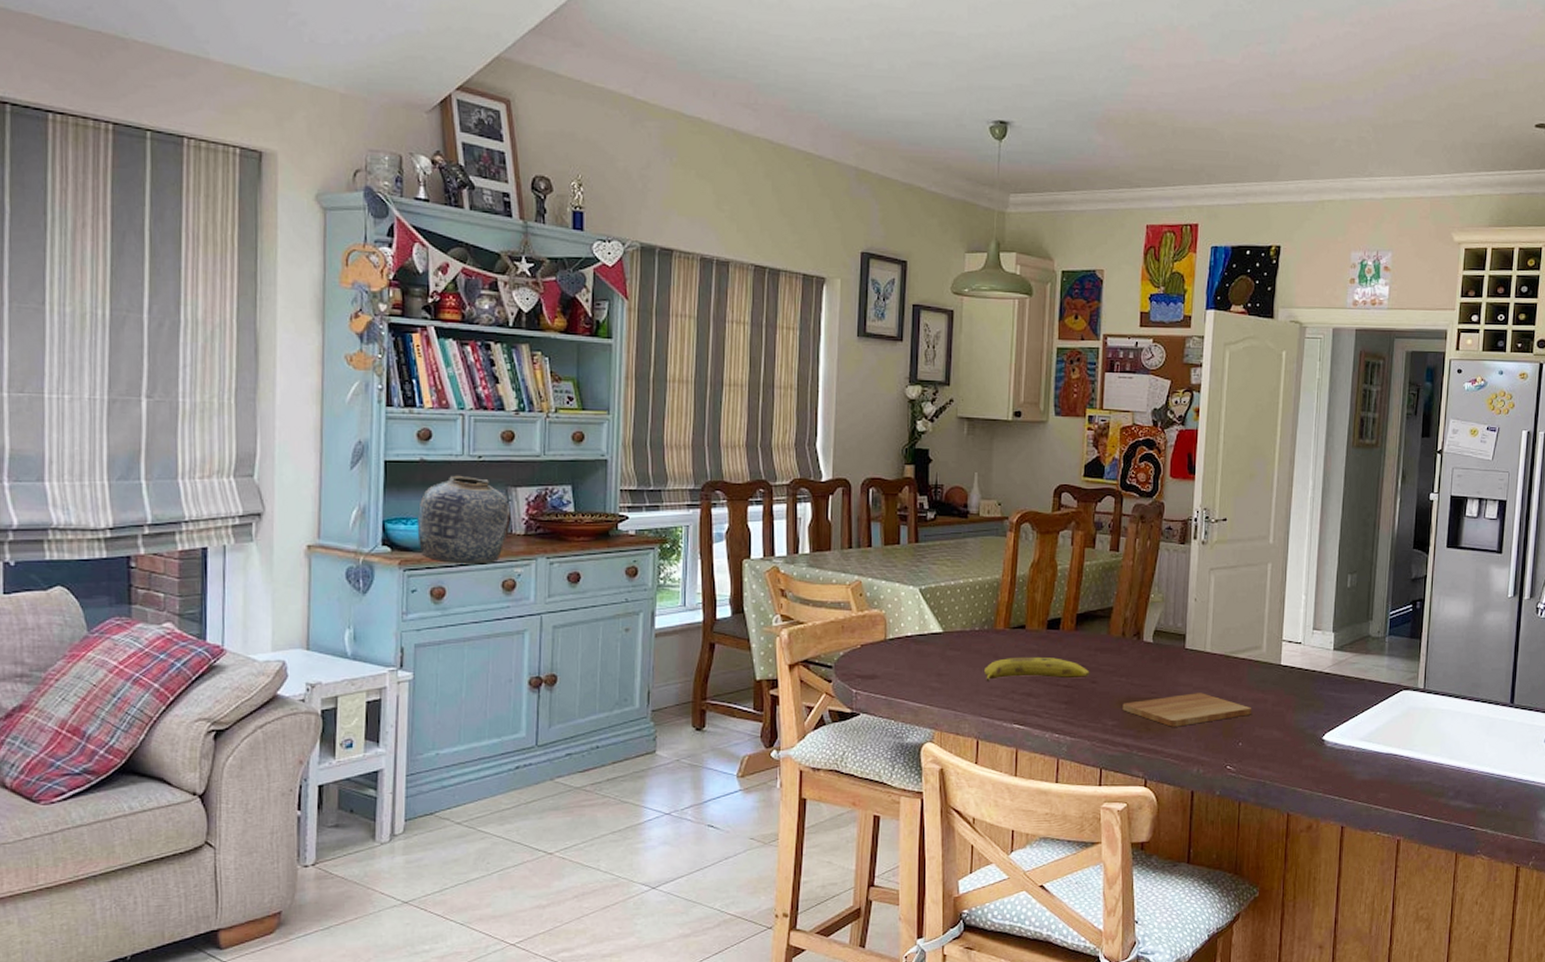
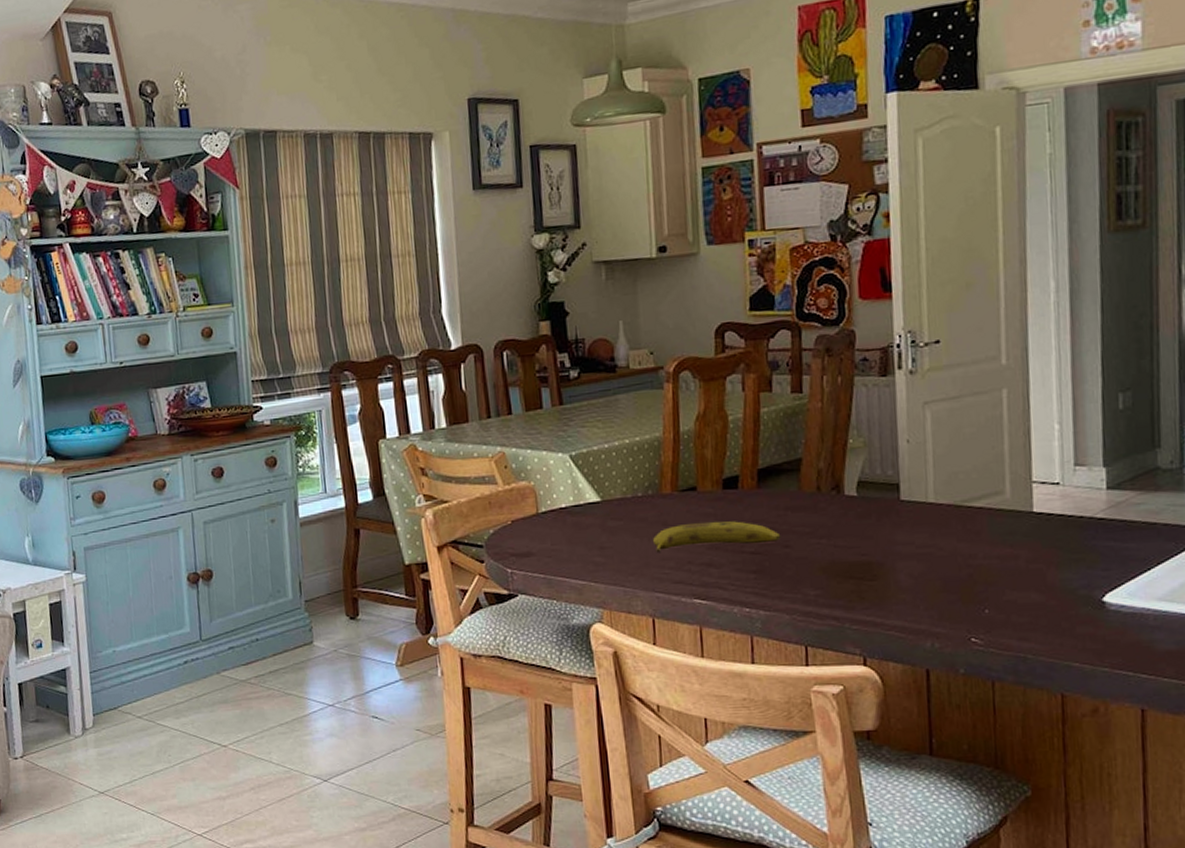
decorative jar: present [417,475,511,564] -> none [73,382,155,468]
cutting board: present [1122,693,1252,727] -> none [826,551,999,594]

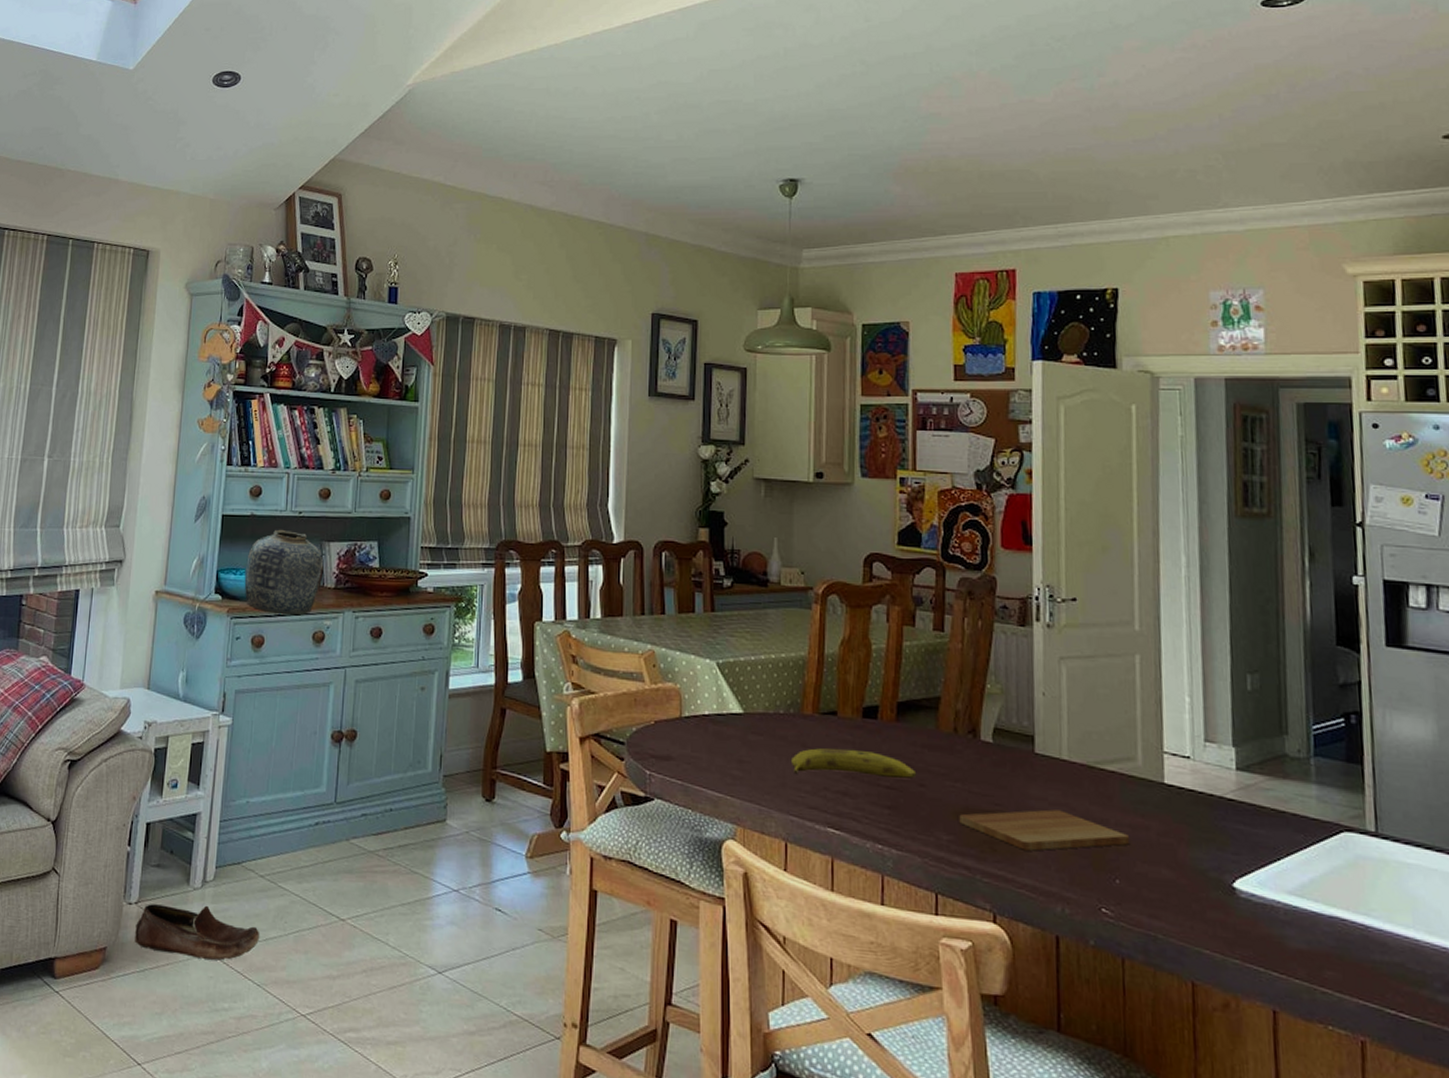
shoe: none [25,750,147,799] -> present [135,904,260,961]
decorative jar: none [73,382,155,468] -> present [244,529,324,615]
cutting board: none [826,551,999,594] -> present [959,809,1130,851]

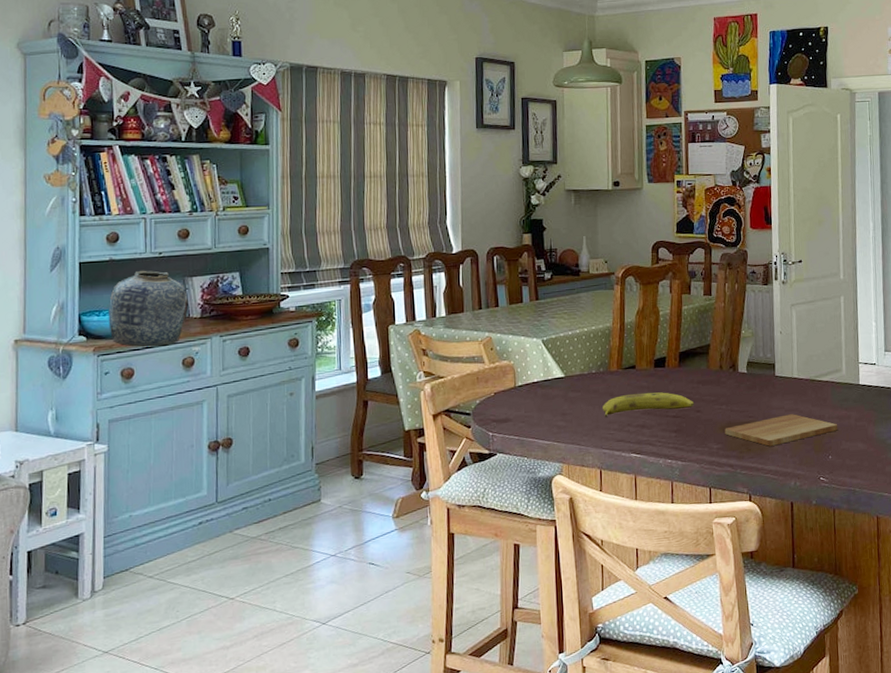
shoe: present [135,904,260,961] -> none [26,611,154,661]

